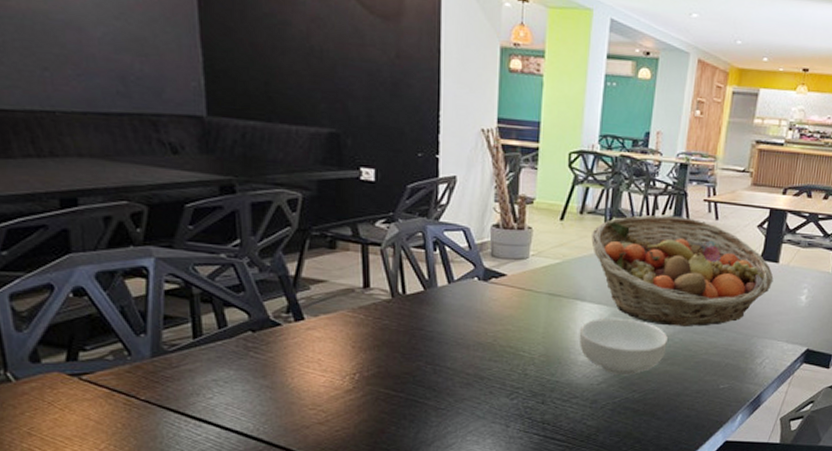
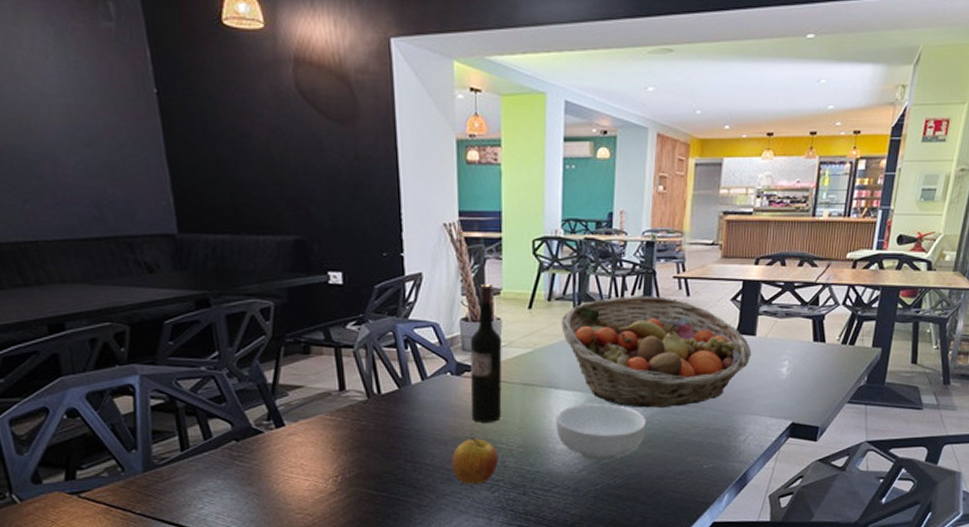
apple: none [473,343,519,390] -> present [452,437,498,485]
wine bottle: none [495,192,531,330] -> present [470,283,502,423]

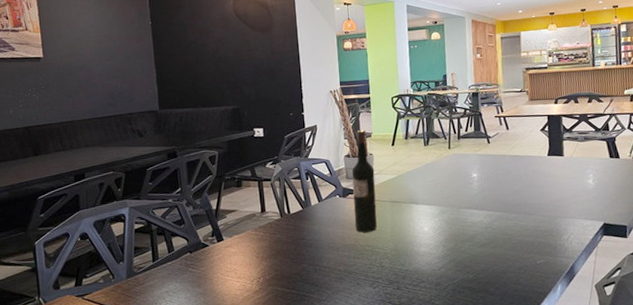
apple: present [452,437,498,485] -> none [342,244,377,282]
cereal bowl: present [555,403,646,462] -> none [418,214,488,261]
fruit basket: present [561,296,752,409] -> none [416,131,563,217]

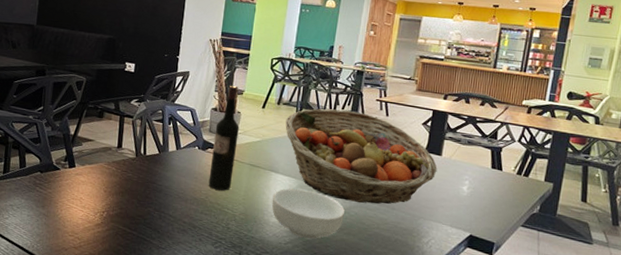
fruit basket: none [416,131,563,217] -> present [285,109,438,204]
cereal bowl: none [418,214,488,261] -> present [271,188,344,239]

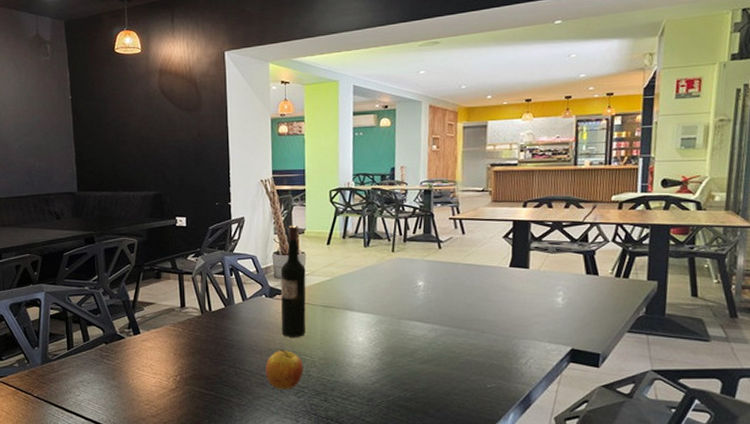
apple: none [188,200,224,239] -> present [265,349,303,389]
cereal bowl: present [271,188,344,239] -> none [351,324,431,376]
fruit basket: present [285,109,438,204] -> none [354,234,526,331]

